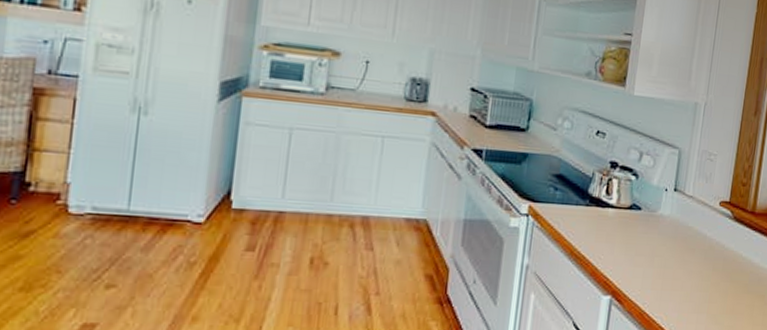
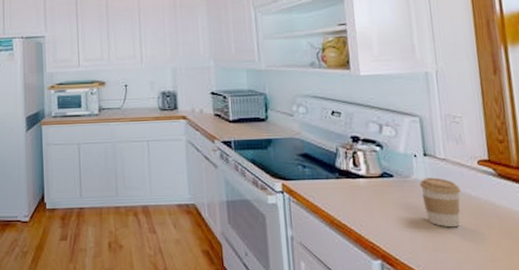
coffee cup: none [662,214,699,267] -> present [419,177,462,228]

